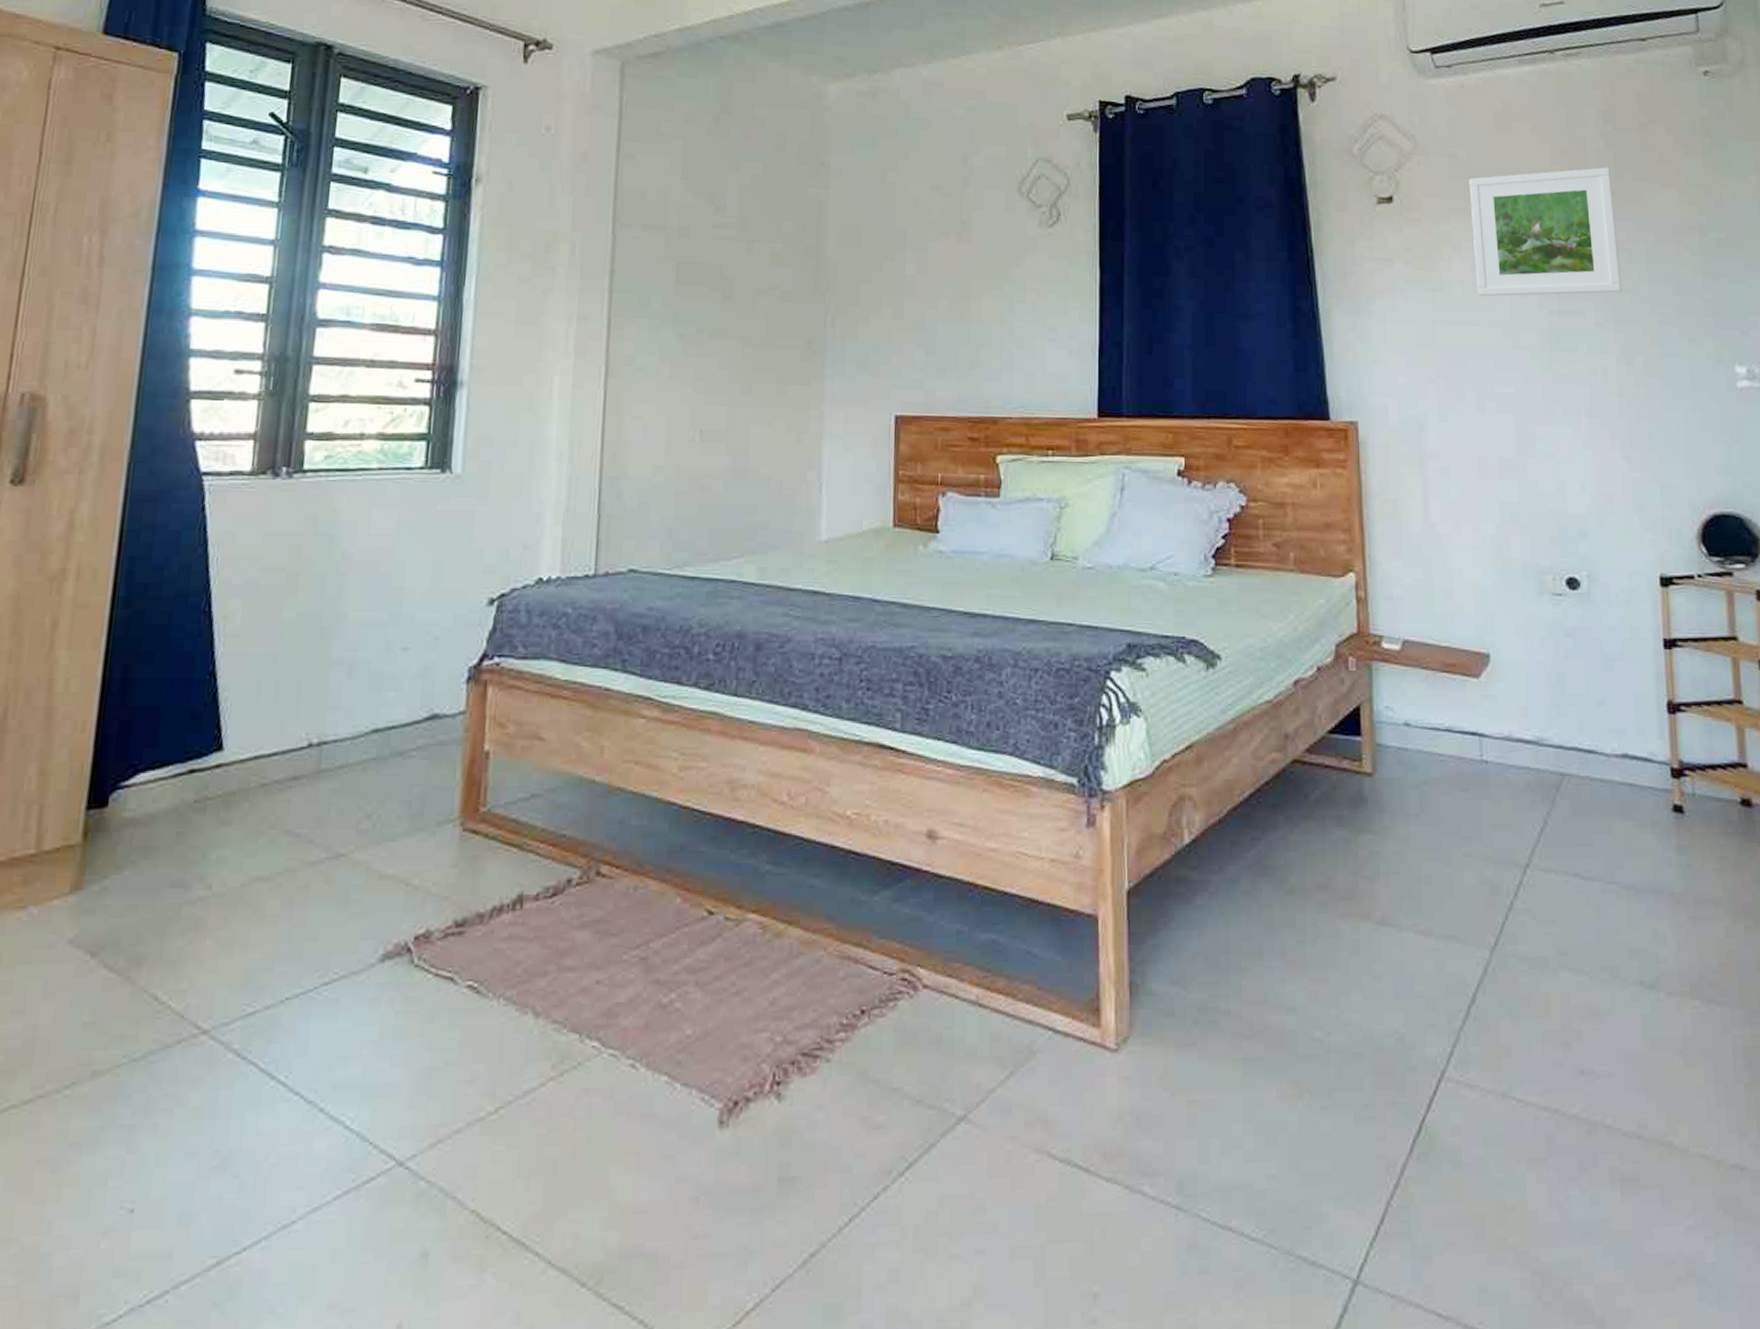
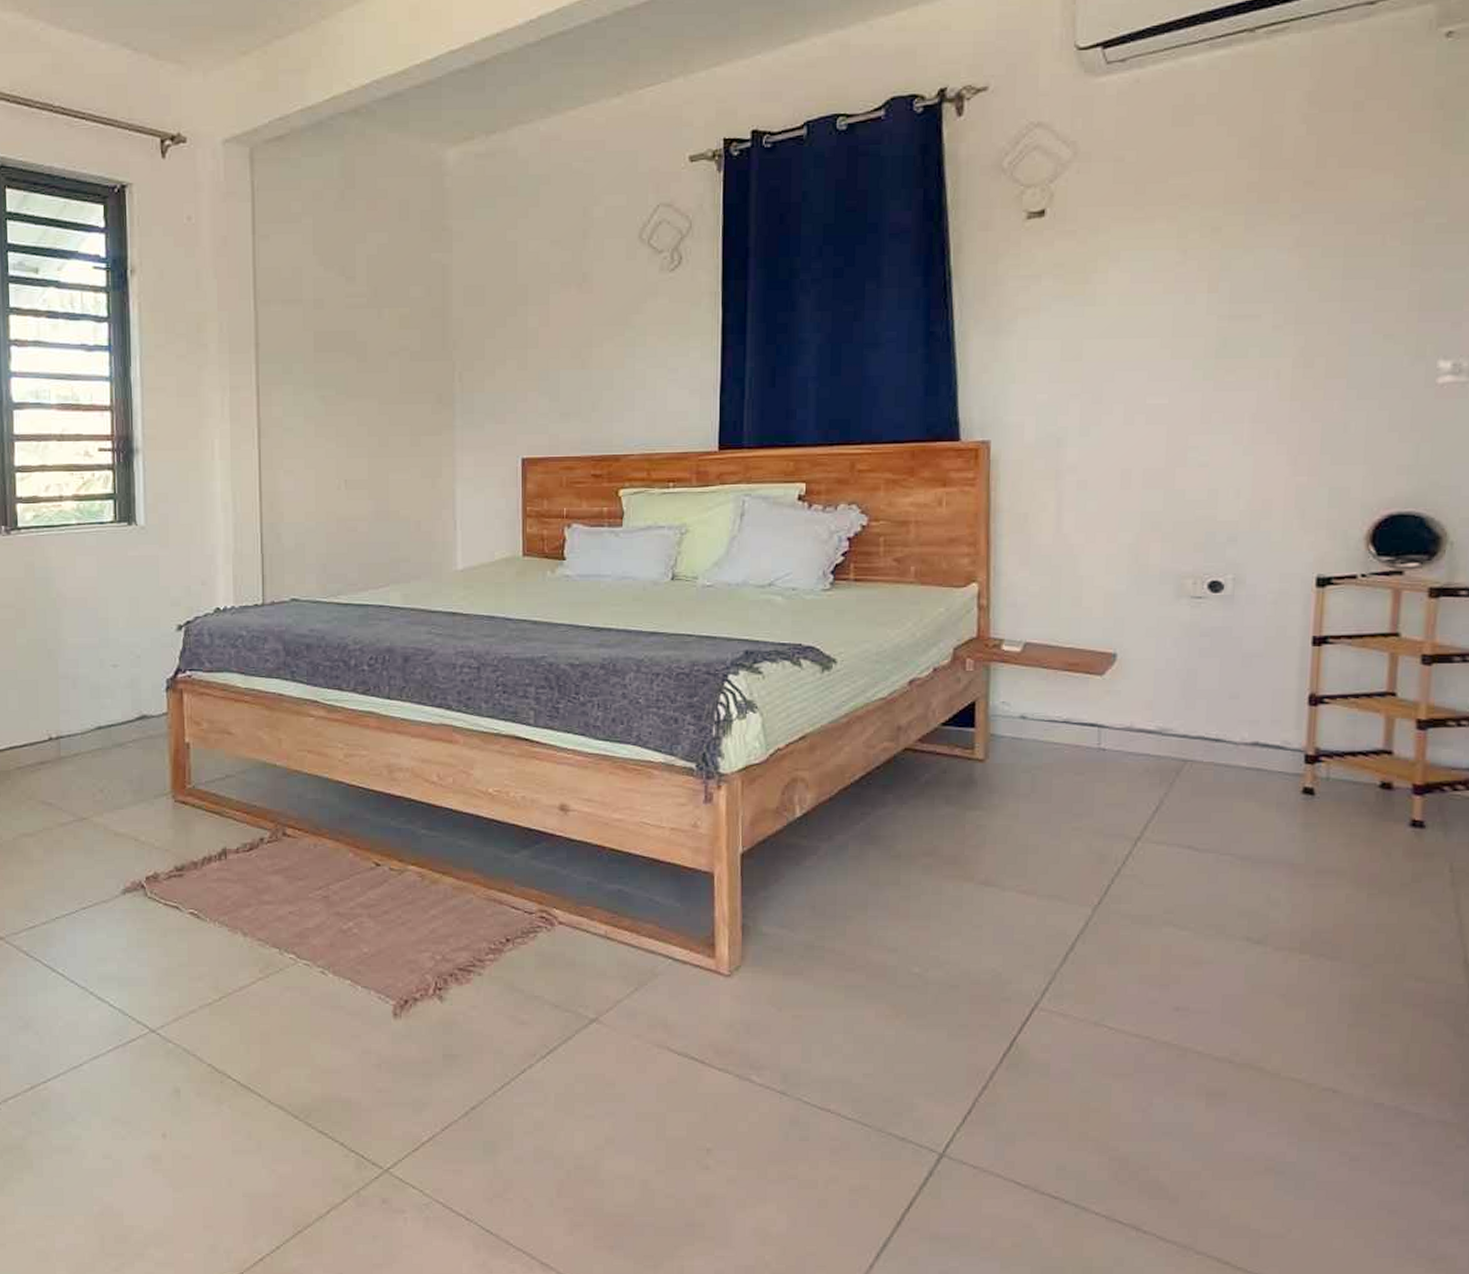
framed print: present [1469,167,1622,297] -> none [1135,155,1311,307]

